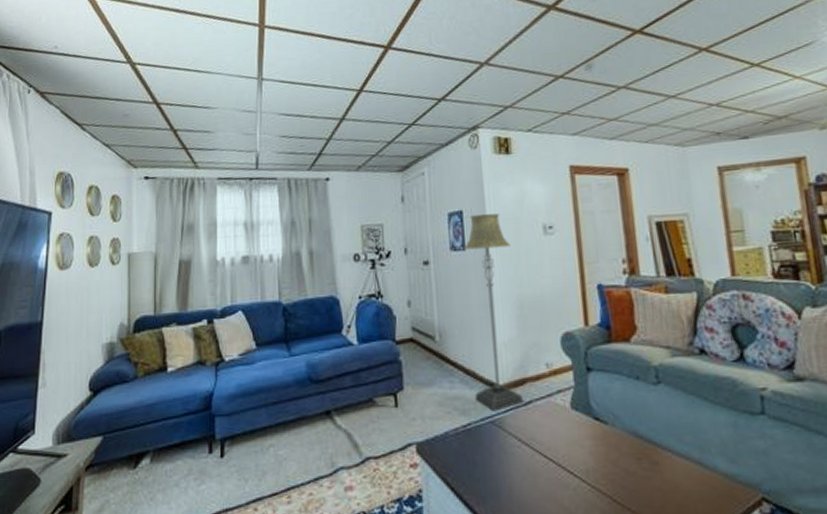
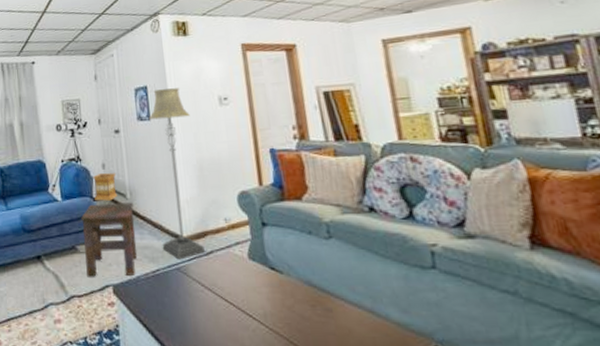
side table: none [380,346,446,435] -> present [80,202,138,277]
lantern: none [396,311,426,345] -> present [93,172,118,201]

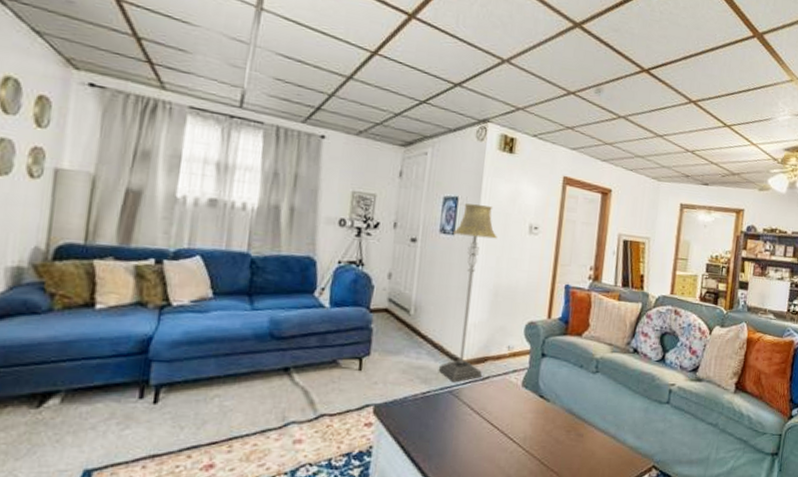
side table: present [80,202,138,277] -> none [345,316,416,396]
lantern: present [93,172,118,201] -> none [372,282,403,315]

